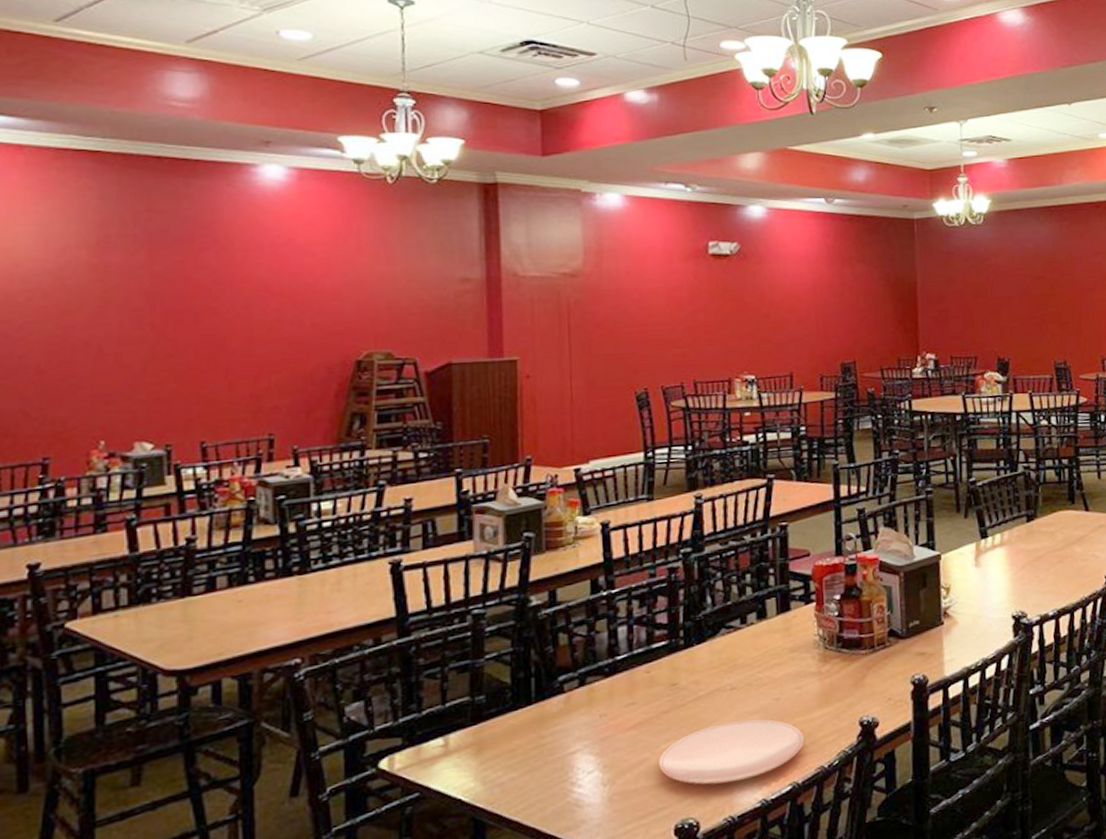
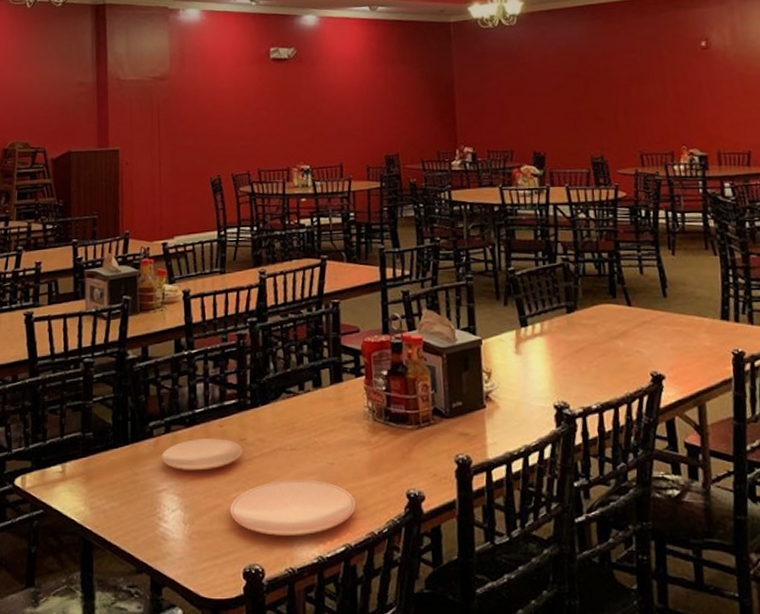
plate: none [573,685,675,726] -> present [161,438,243,471]

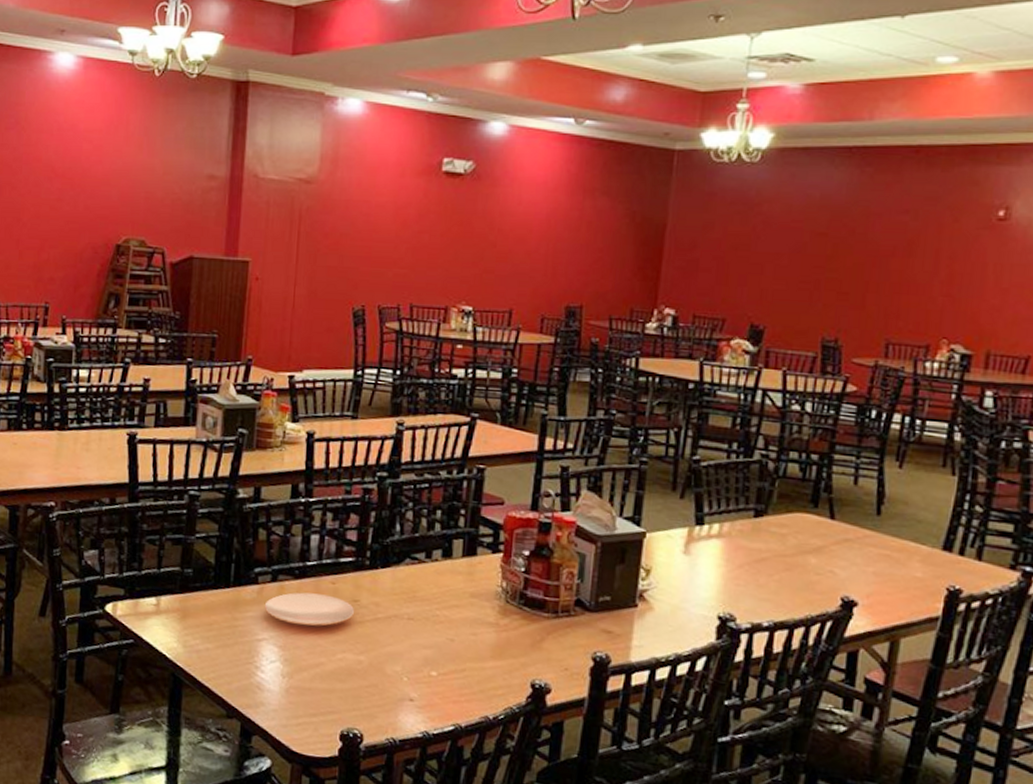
plate: present [230,479,356,537] -> none [333,648,473,709]

